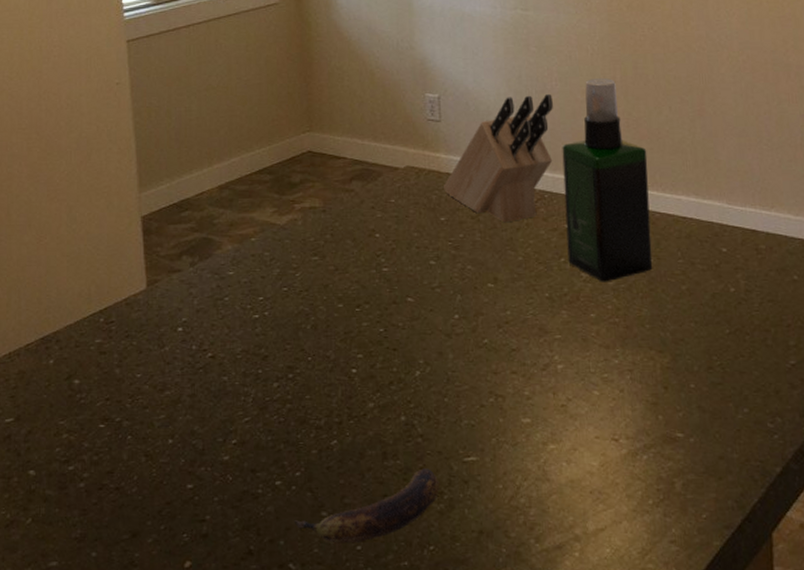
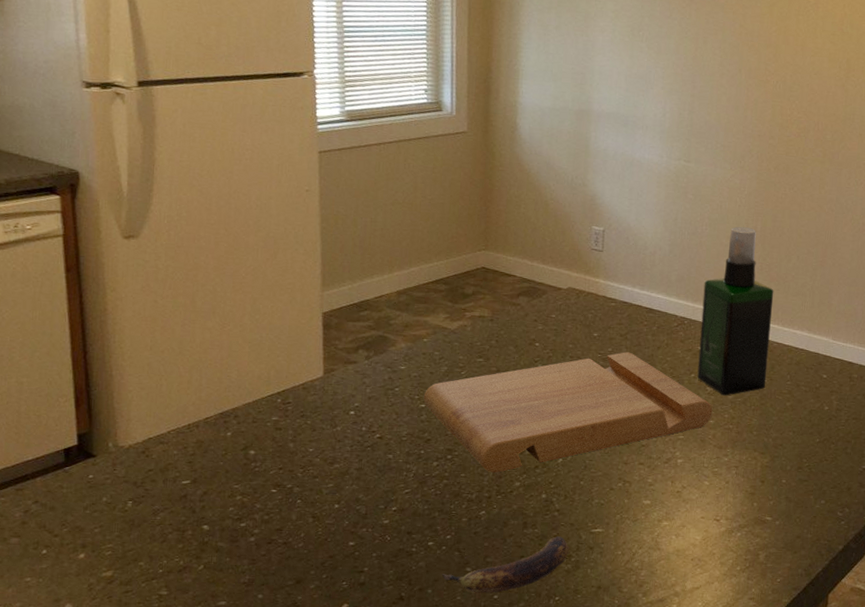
cutting board: none [256,237,592,392] -> present [423,352,713,473]
knife block: present [444,93,553,223] -> none [599,235,702,342]

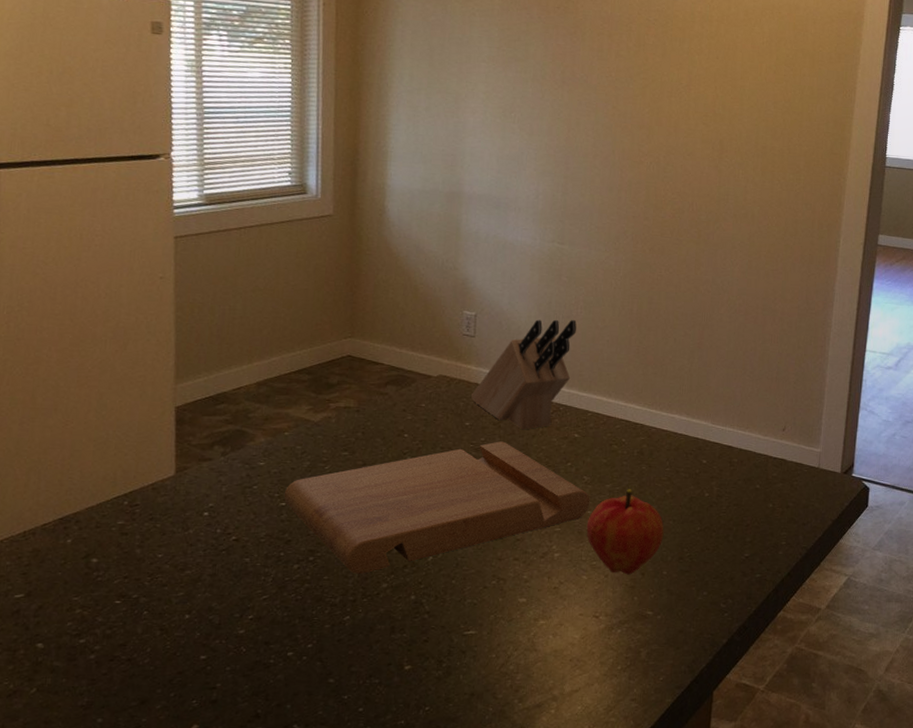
banana: present [441,536,569,593] -> none [302,641,440,706]
knife block: none [599,235,702,342] -> present [471,319,577,430]
spray bottle: present [697,227,774,396] -> none [574,309,651,485]
fruit: none [708,400,784,482] -> present [586,489,664,575]

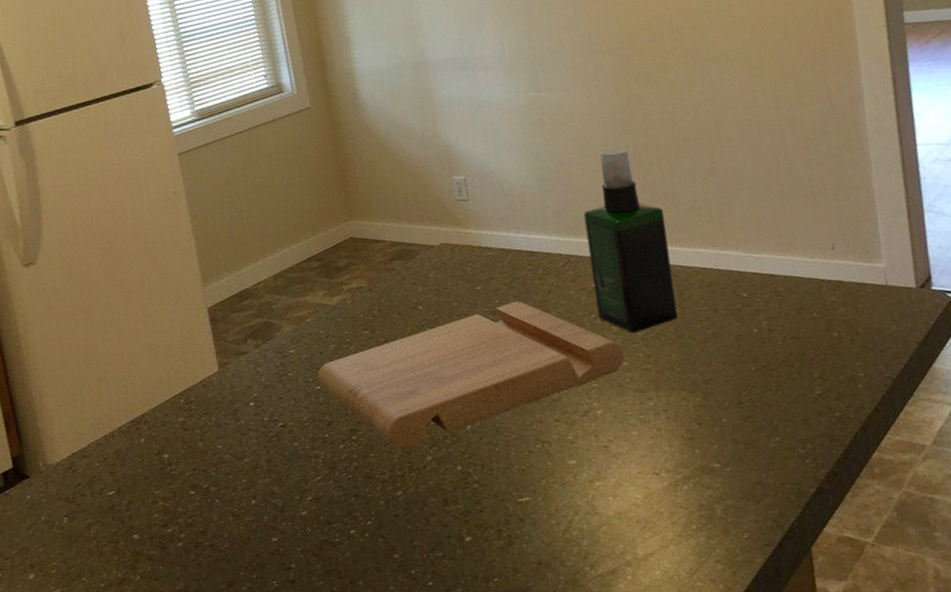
knife block: present [471,319,577,430] -> none [477,166,576,287]
spray bottle: none [574,309,651,485] -> present [583,147,678,333]
fruit: present [586,489,664,575] -> none [625,334,715,426]

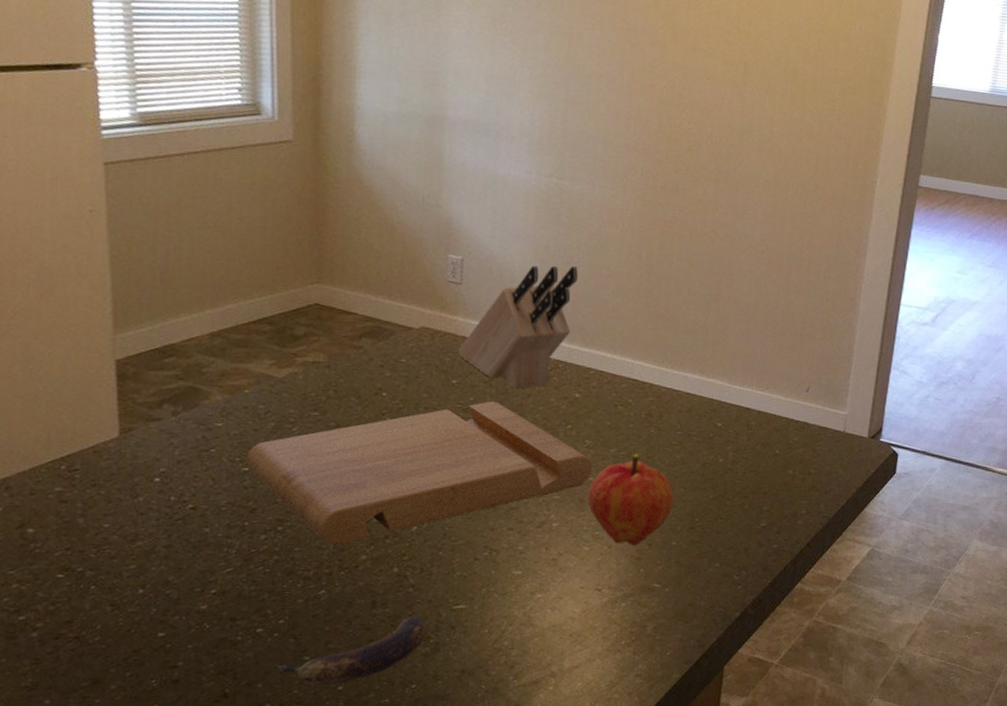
banana: none [369,510,499,581] -> present [274,616,427,685]
knife block: none [477,166,576,287] -> present [458,265,578,389]
spray bottle: present [583,147,678,333] -> none [574,255,662,449]
fruit: none [625,334,715,426] -> present [588,454,674,546]

